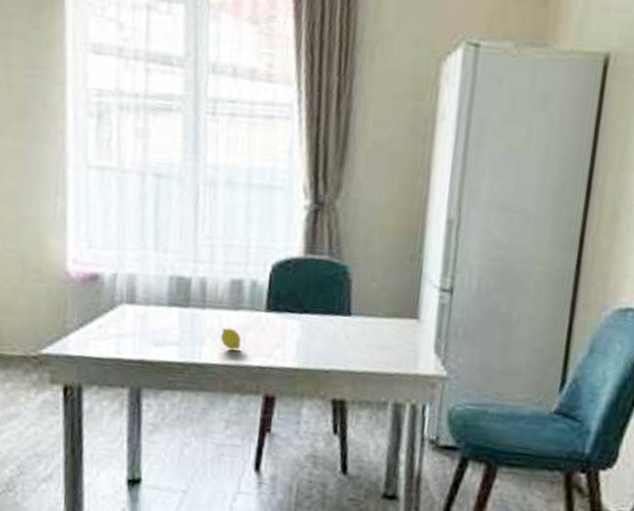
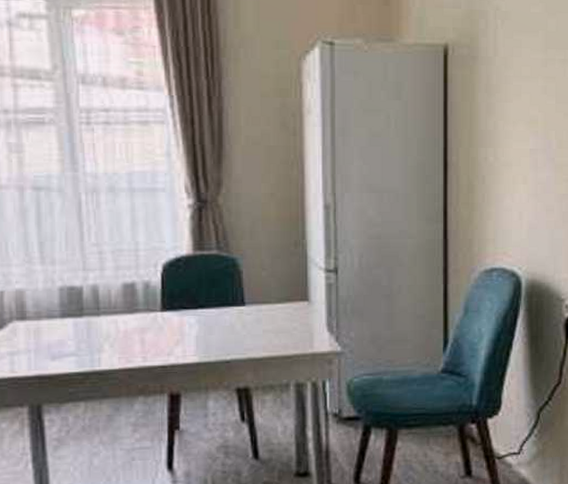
fruit: present [220,328,242,350] -> none [118,331,140,353]

